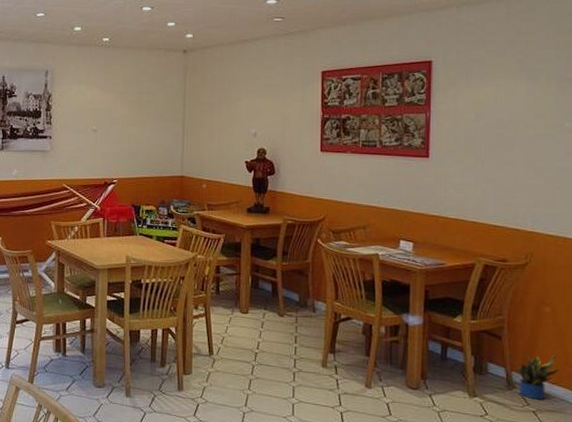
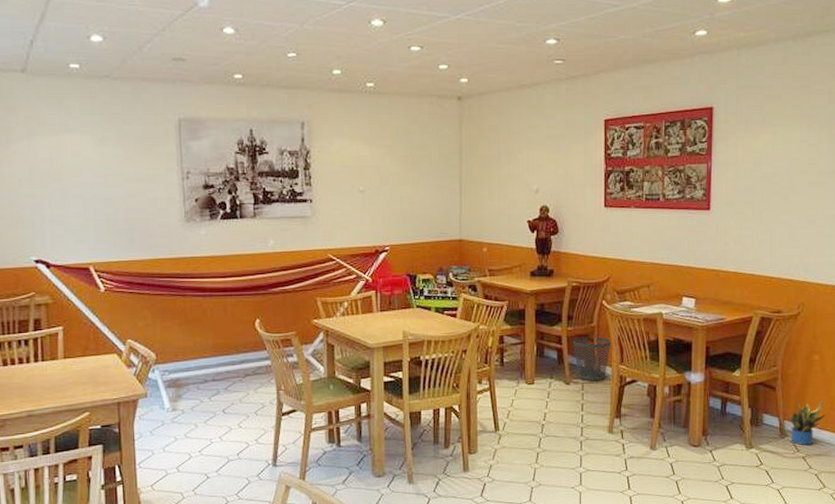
wastebasket: none [287,272,325,316] -> present [572,336,611,381]

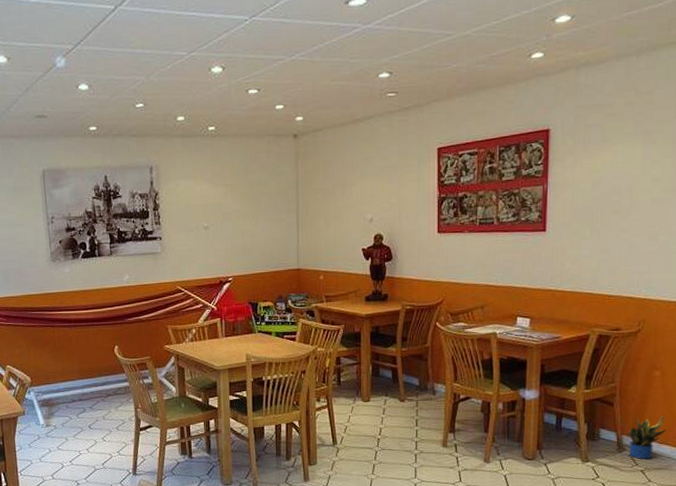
wastebasket: present [572,336,611,381] -> none [406,356,445,399]

